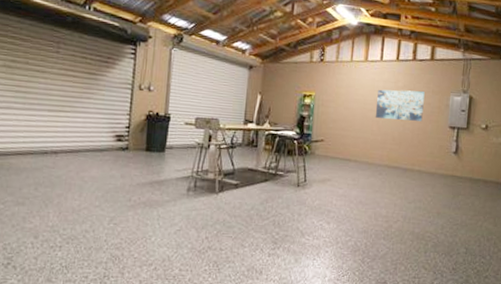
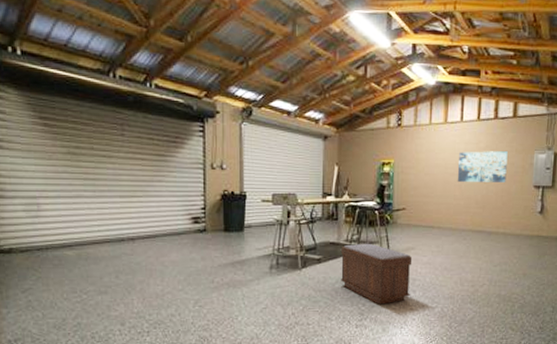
bench: none [257,171,328,234] -> present [341,243,413,305]

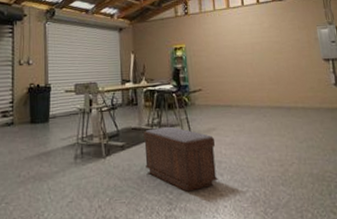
wall art: present [457,150,508,182] -> none [245,28,295,60]

